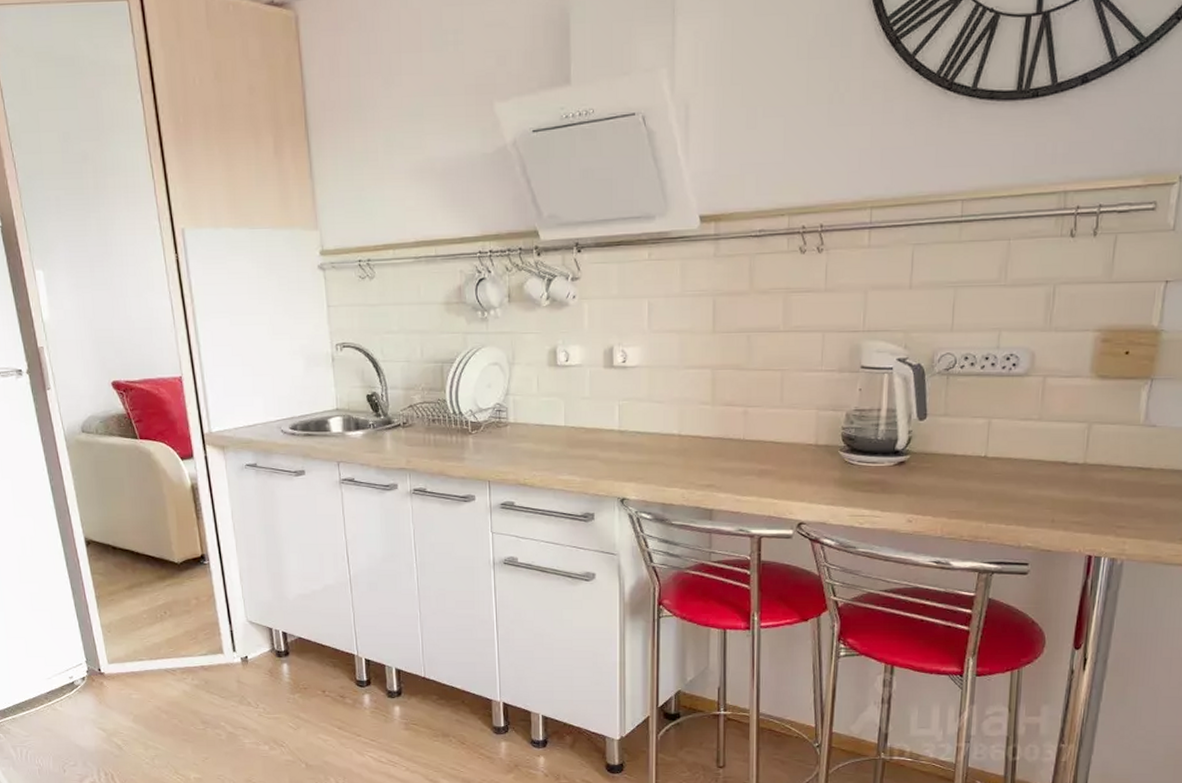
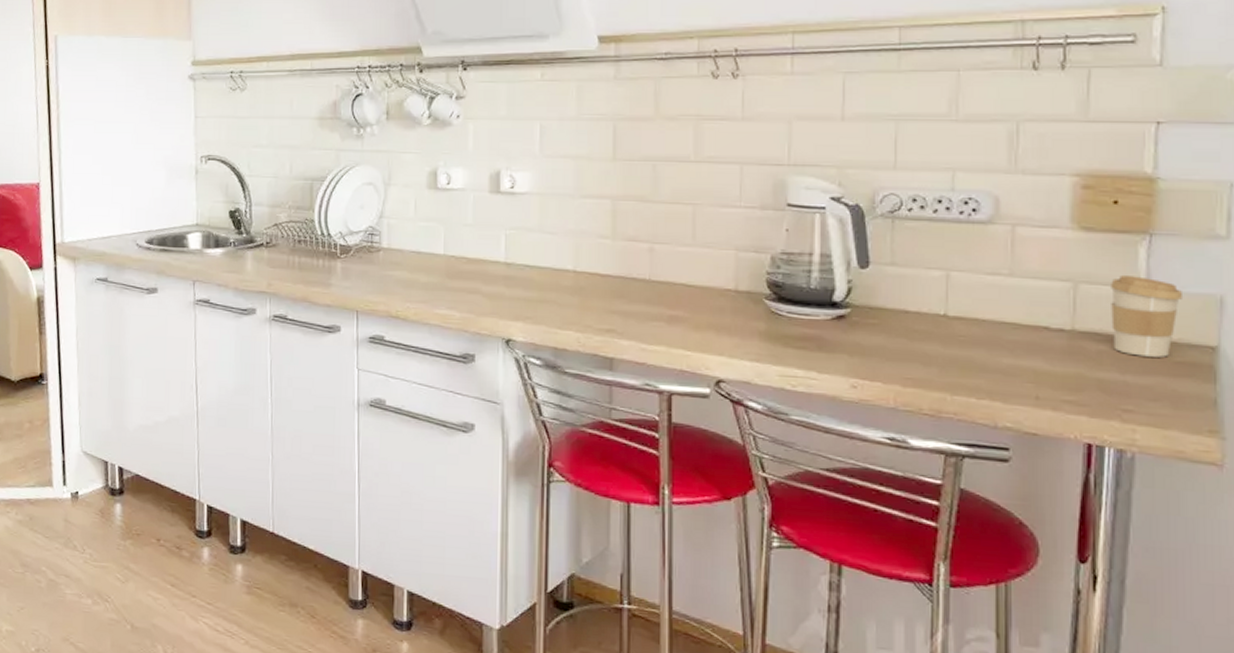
coffee cup: none [1115,414,1172,482] -> present [1111,274,1184,358]

